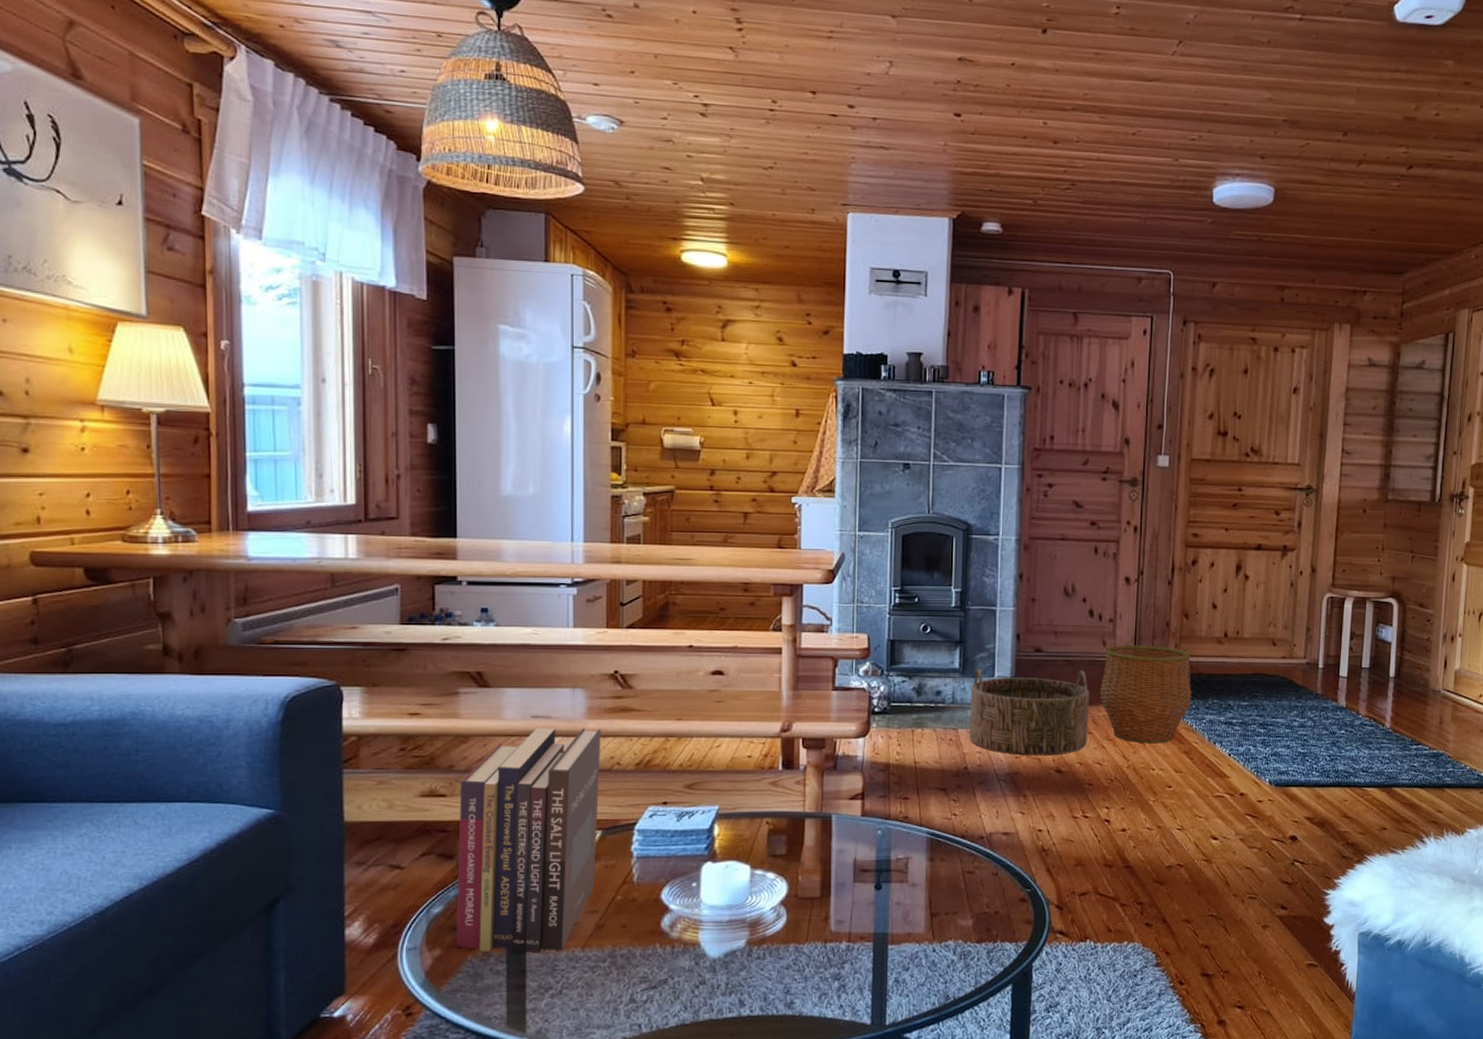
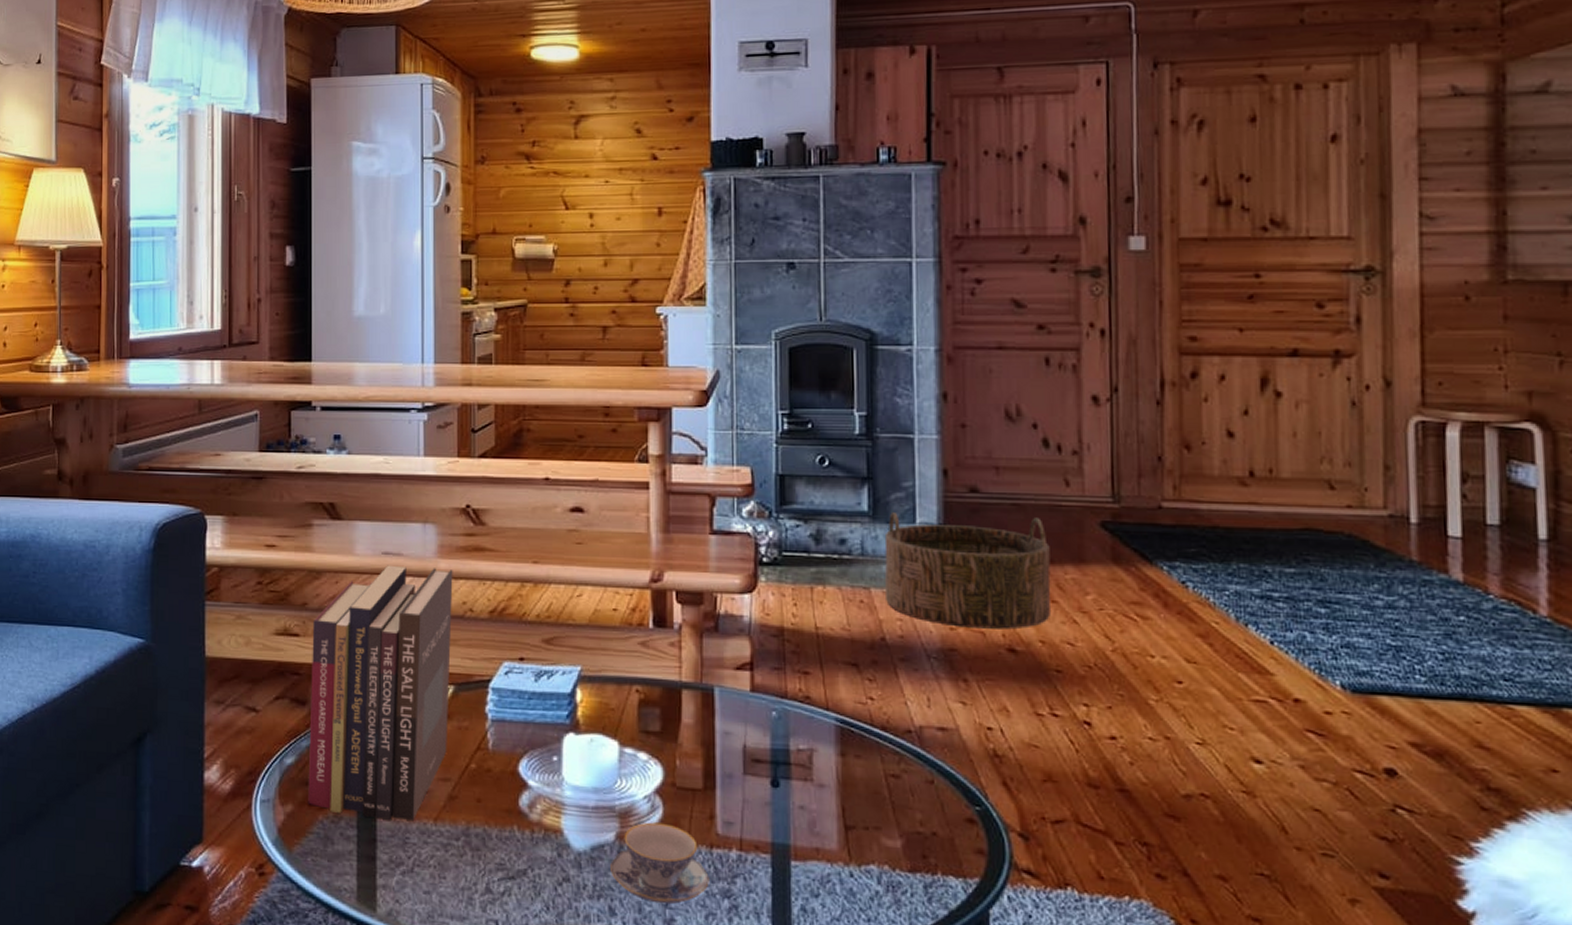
teacup: none [741,927,823,992] -> present [610,822,709,905]
basket: present [1100,645,1192,744] -> none [1065,485,1205,621]

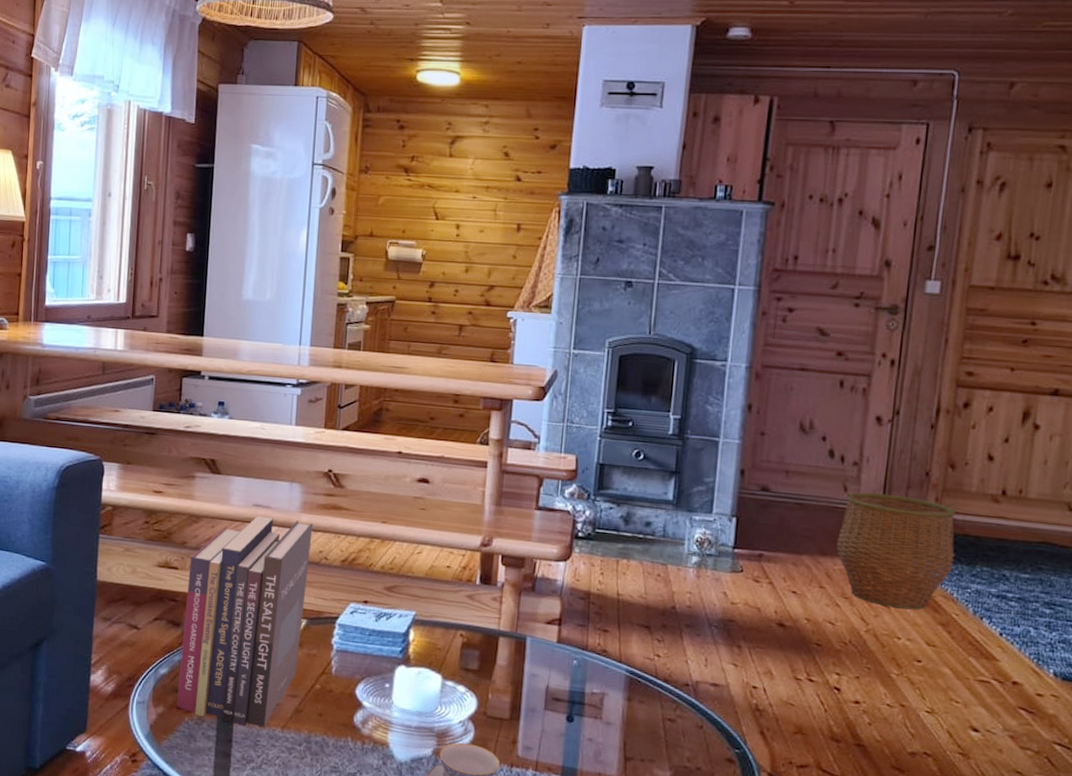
basket: present [884,513,1051,629] -> none [679,503,824,607]
basket: none [1065,485,1205,621] -> present [837,491,956,610]

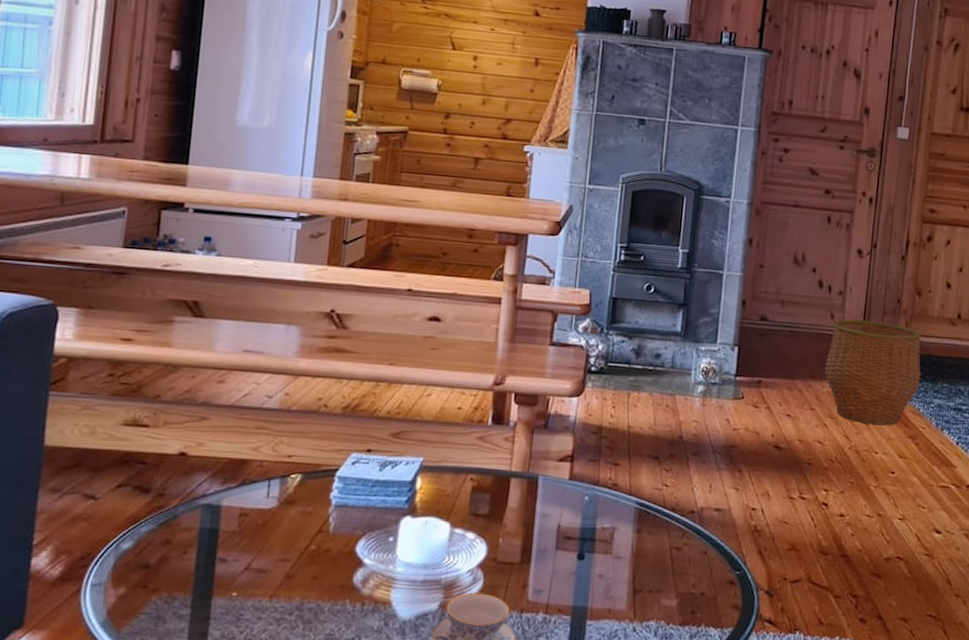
books: present [177,515,313,727] -> none [142,362,312,599]

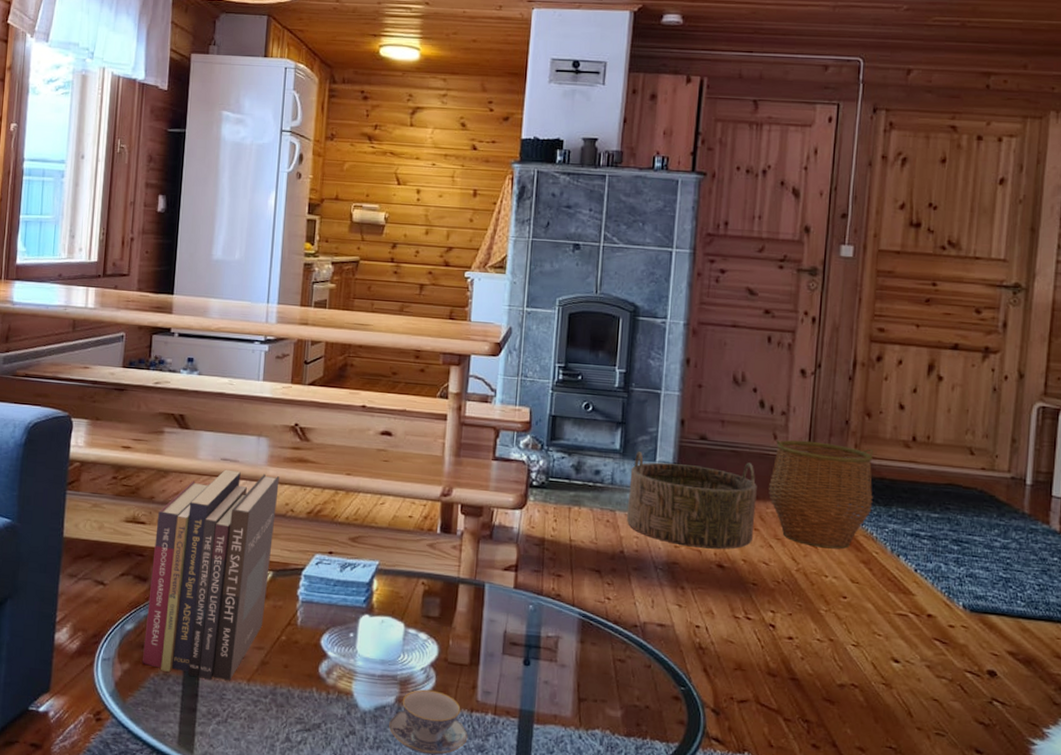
books: none [142,362,312,599] -> present [142,469,280,680]
basket: none [686,334,814,431] -> present [627,452,757,549]

